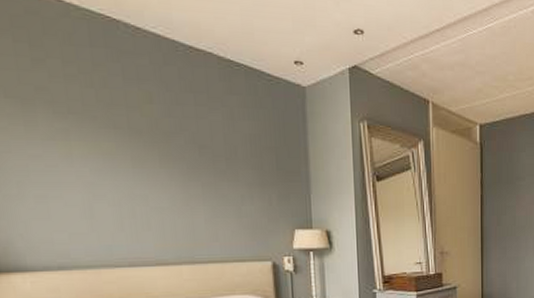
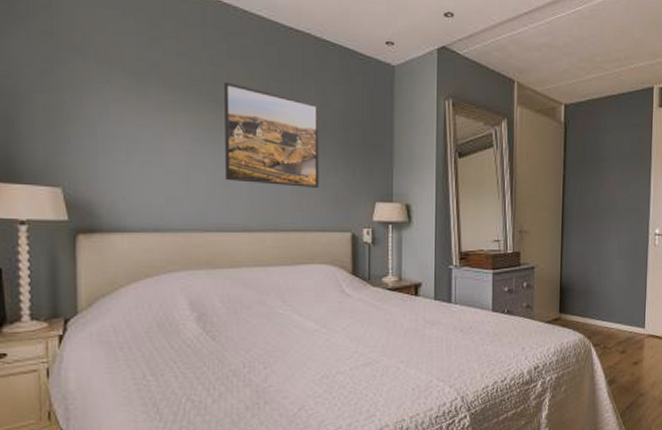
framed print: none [122,107,234,217] -> present [224,82,319,188]

